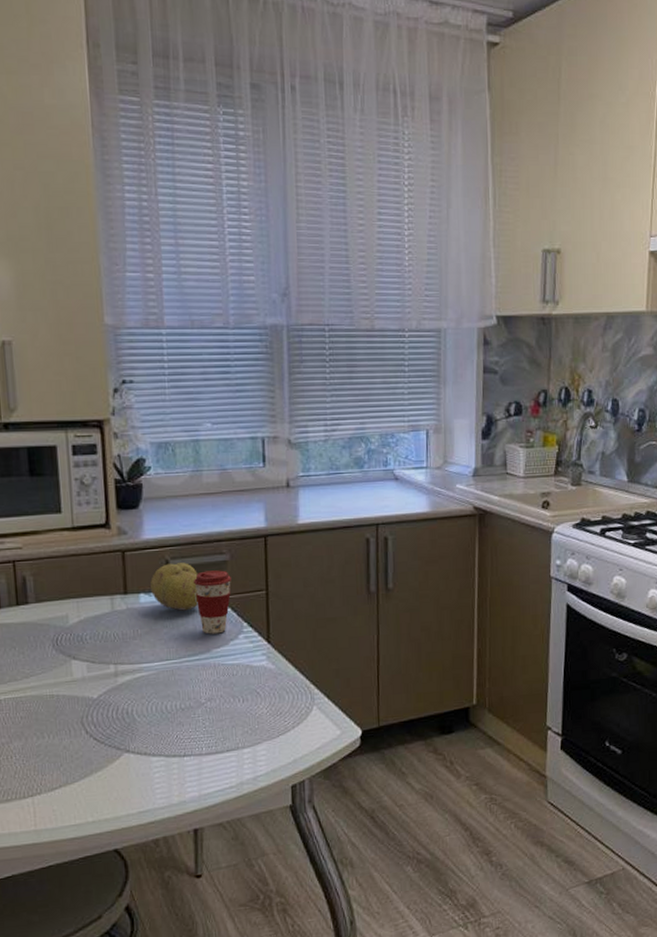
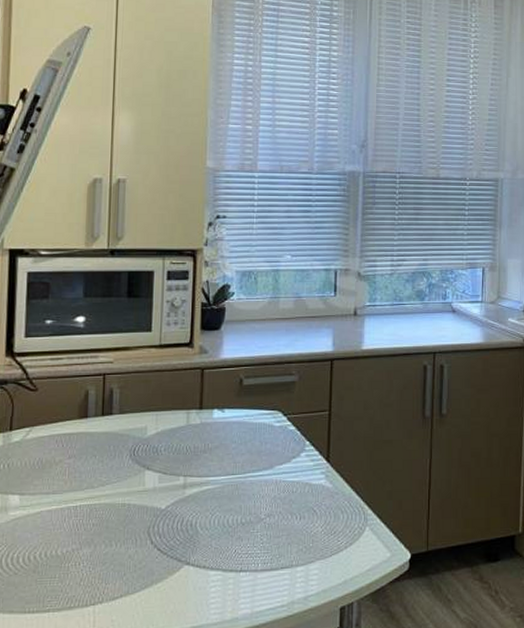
fruit: present [150,563,198,611] -> none [224,382,268,427]
coffee cup: present [193,570,231,634] -> none [263,390,298,451]

